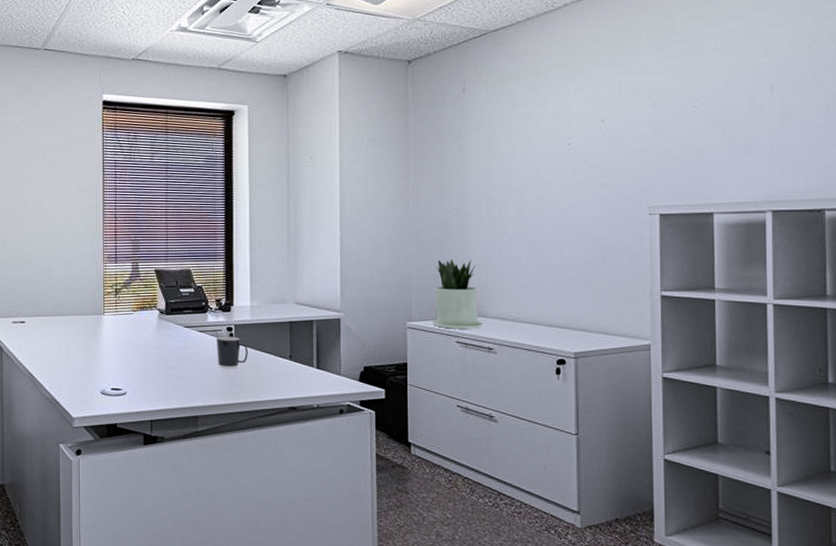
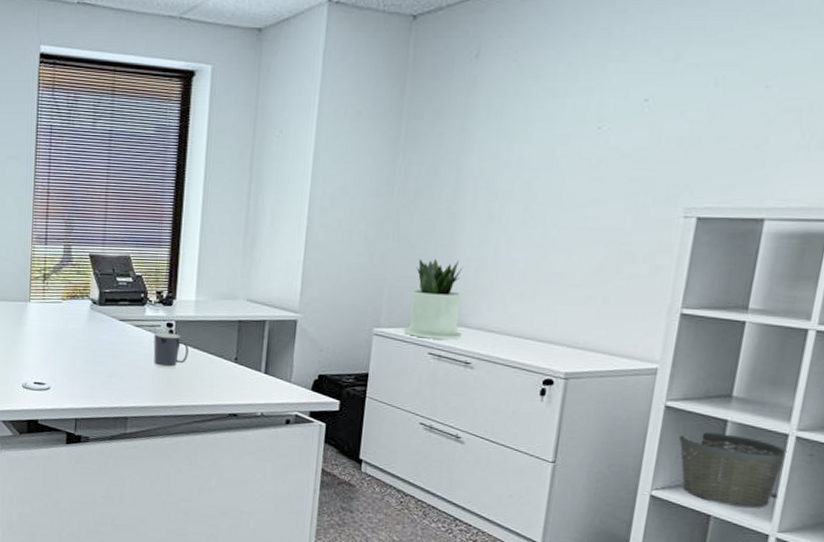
basket: none [677,399,772,465] -> present [677,432,788,508]

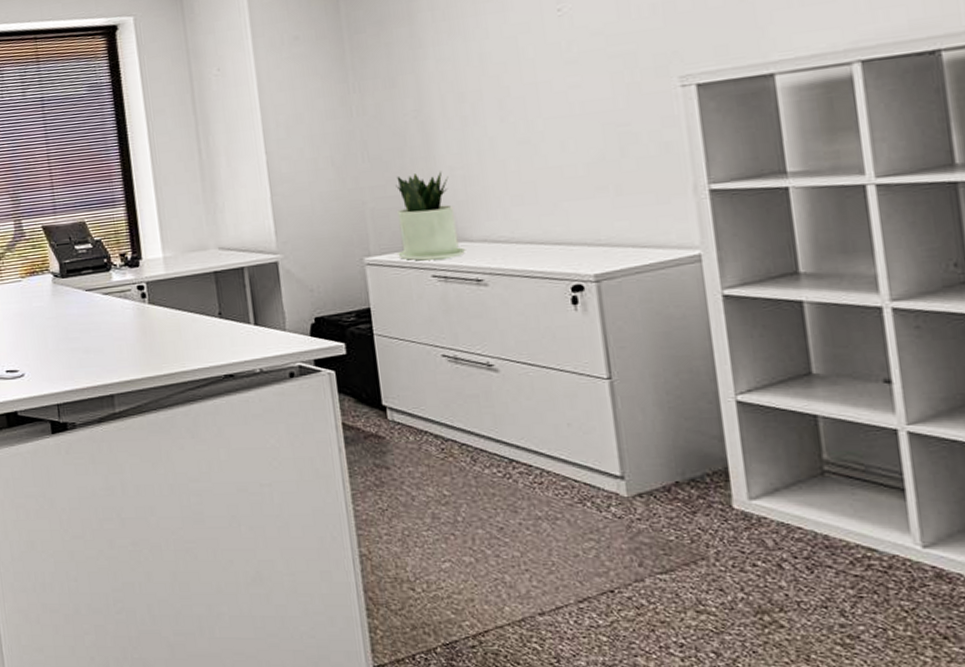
mug: present [153,332,189,369] -> none [126,295,167,336]
basket: present [677,432,788,508] -> none [748,317,889,401]

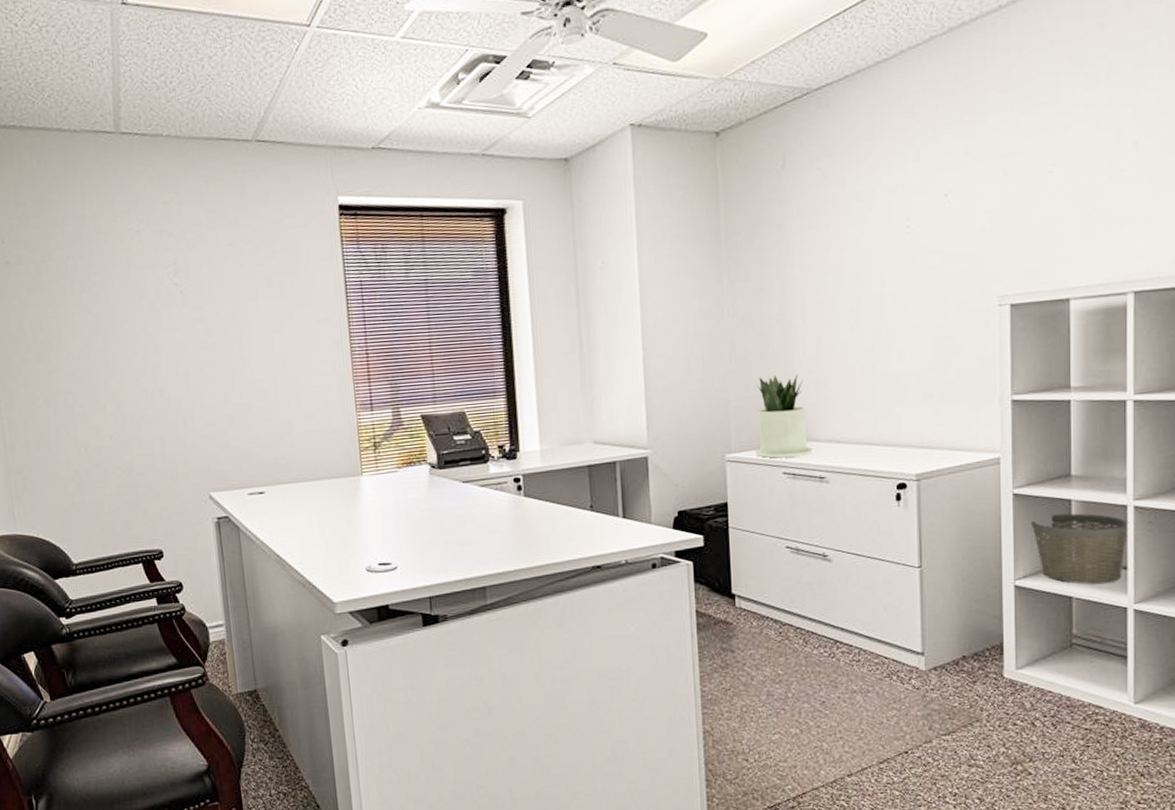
basket: none [748,317,889,401] -> present [1029,513,1129,584]

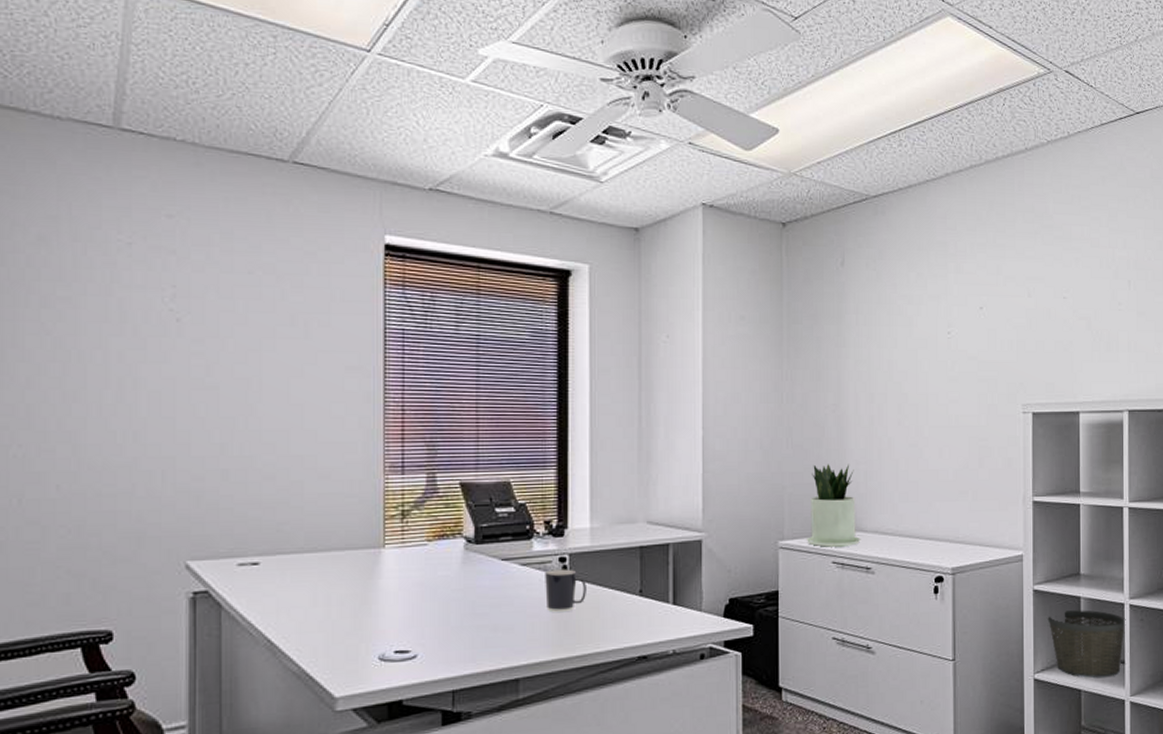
mug: none [502,488,541,528] -> present [545,569,586,613]

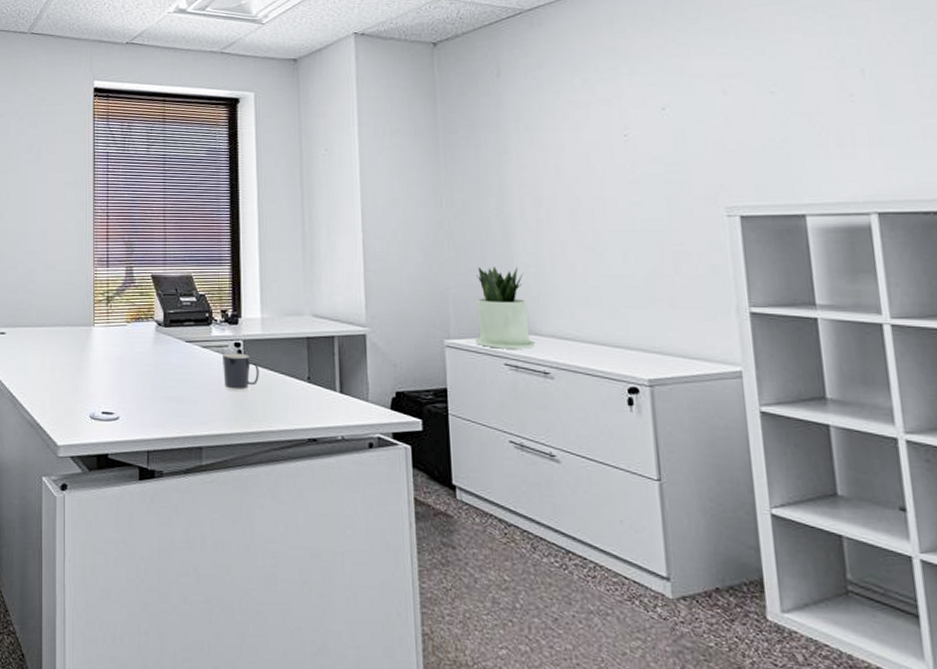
basket: present [1046,610,1126,678] -> none [781,439,903,525]

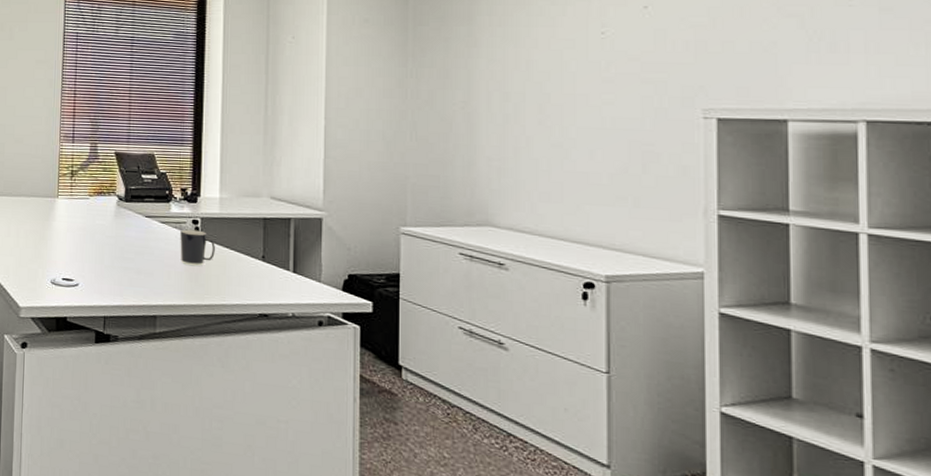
planter: present [475,267,536,349] -> none [431,158,493,240]

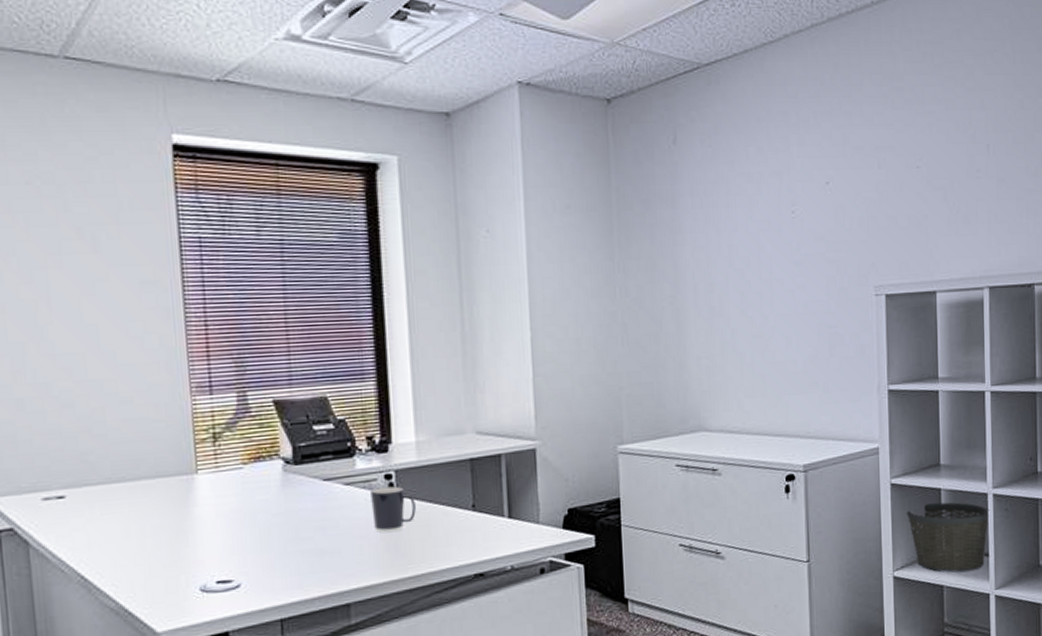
basket: none [738,342,865,430] -> present [905,502,990,573]

